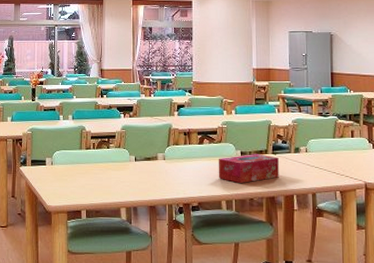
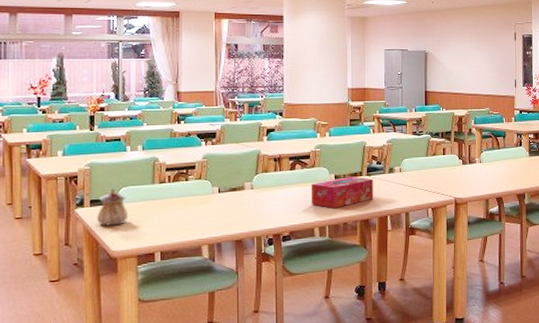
teapot: none [36,151,61,184] -> present [97,188,129,226]

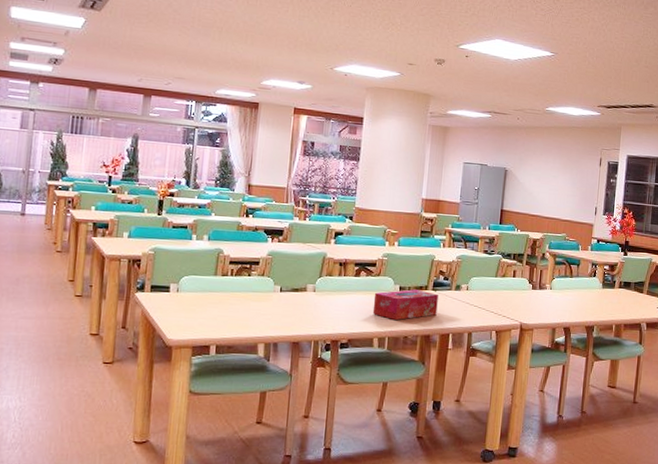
teapot: present [97,188,129,226] -> none [156,276,188,314]

